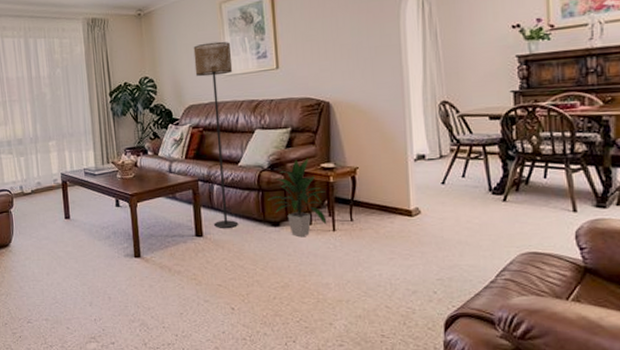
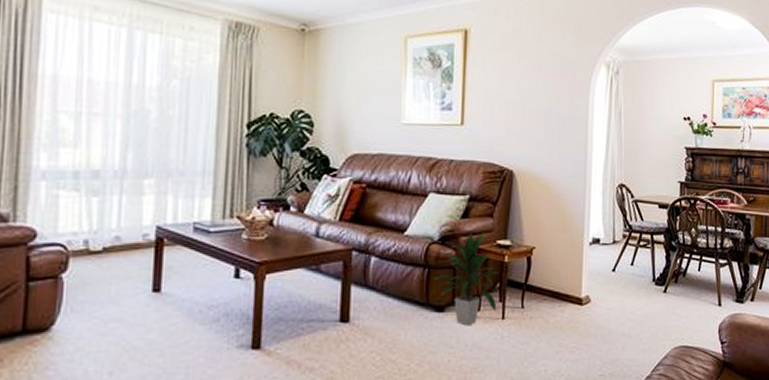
floor lamp: present [193,41,239,228] -> none [365,80,413,312]

